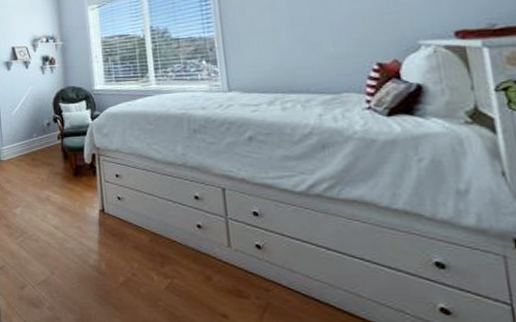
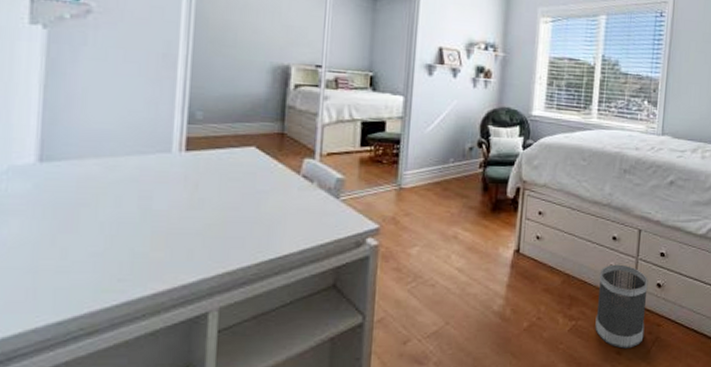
wastebasket: none [187,224,252,313] -> present [595,264,649,349]

